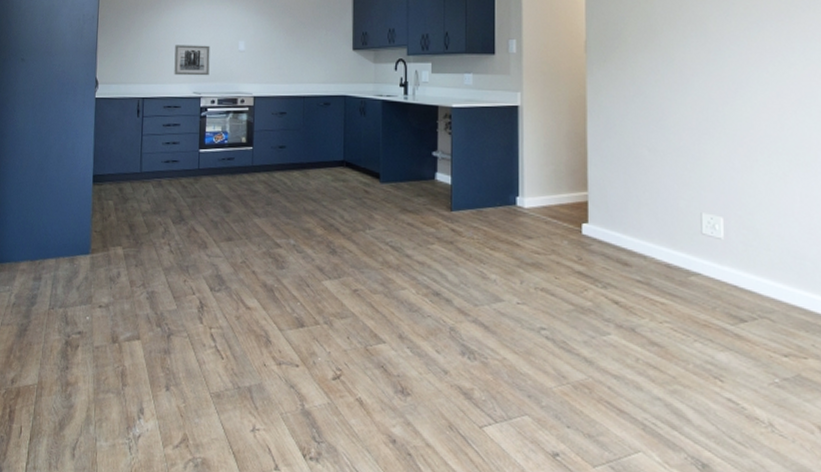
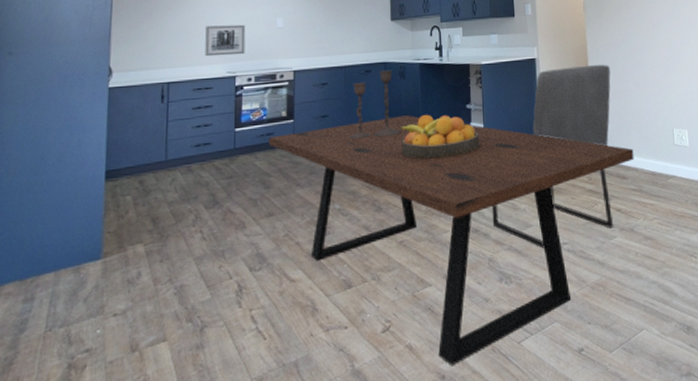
dining table: none [229,155,642,432] -> present [269,115,634,365]
candlestick: none [305,104,358,177] -> present [349,70,400,140]
fruit bowl: none [358,157,446,208] -> present [400,114,480,159]
chair: none [456,120,617,329] -> present [491,64,614,249]

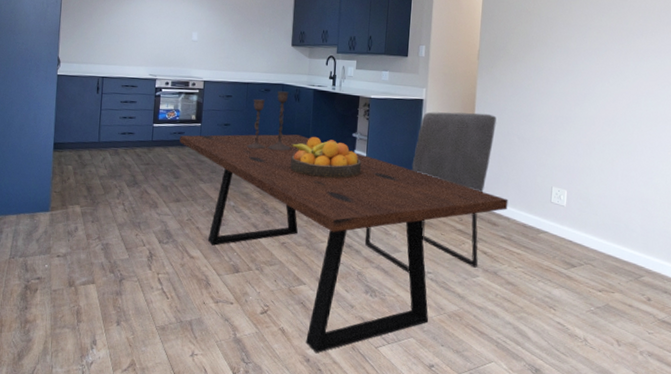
wall art: present [205,24,246,57] -> none [132,32,166,61]

